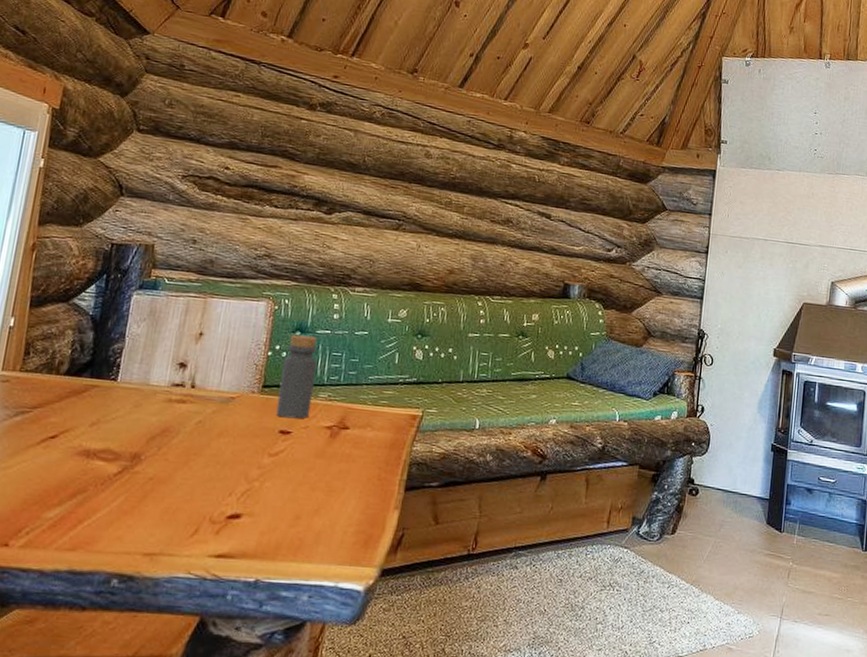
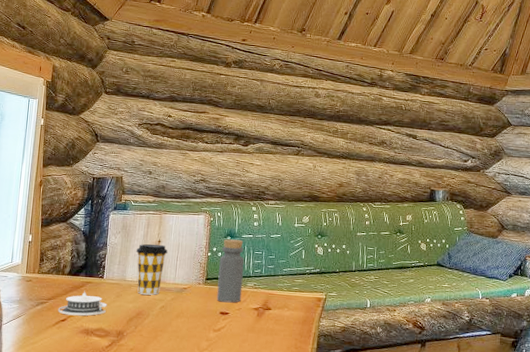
architectural model: none [45,396,120,432] -> present [58,290,107,316]
coffee cup: none [165,336,212,406] -> present [135,243,168,295]

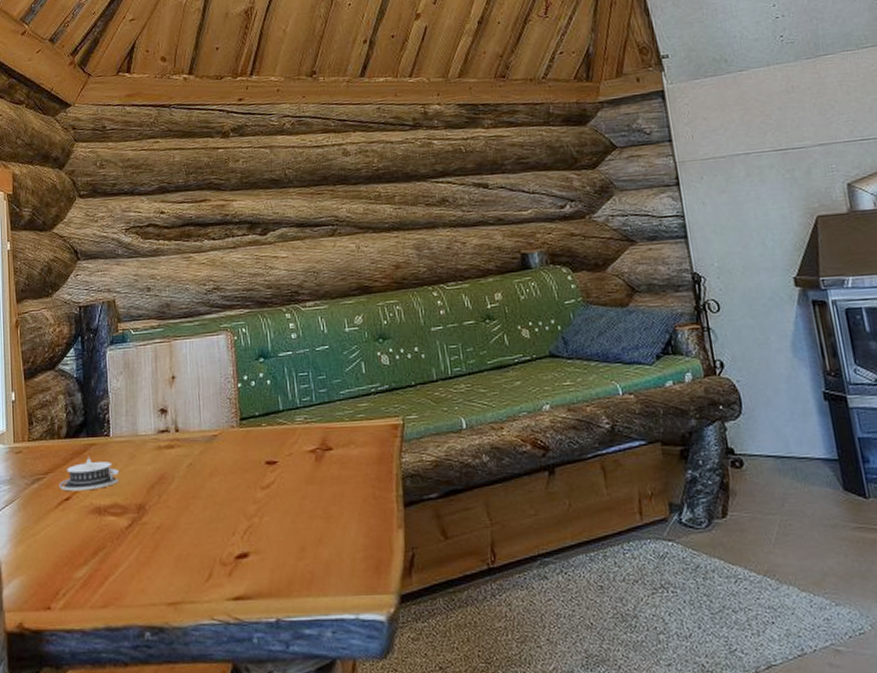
coffee cup: present [135,243,168,295] -> none [145,381,186,451]
bottle: present [216,239,244,303] -> none [254,360,291,448]

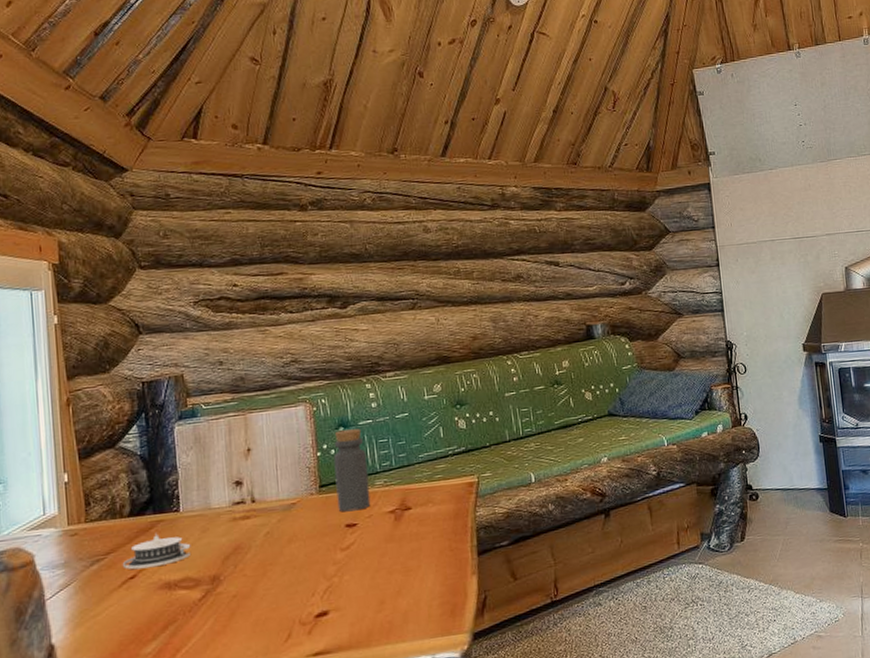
bottle: none [254,360,291,448] -> present [333,428,371,512]

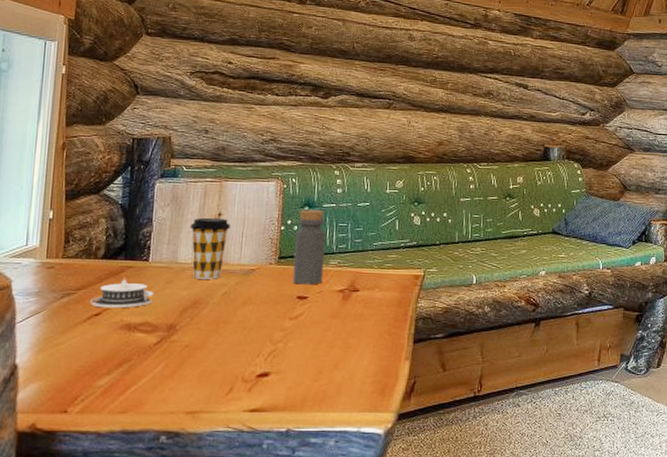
coffee cup: none [218,453,262,523] -> present [189,217,230,279]

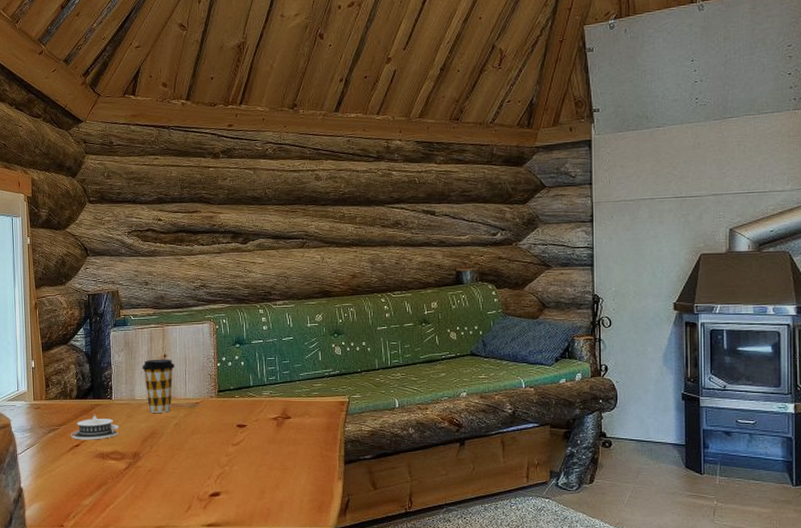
bottle: present [292,209,326,285] -> none [230,347,258,414]

